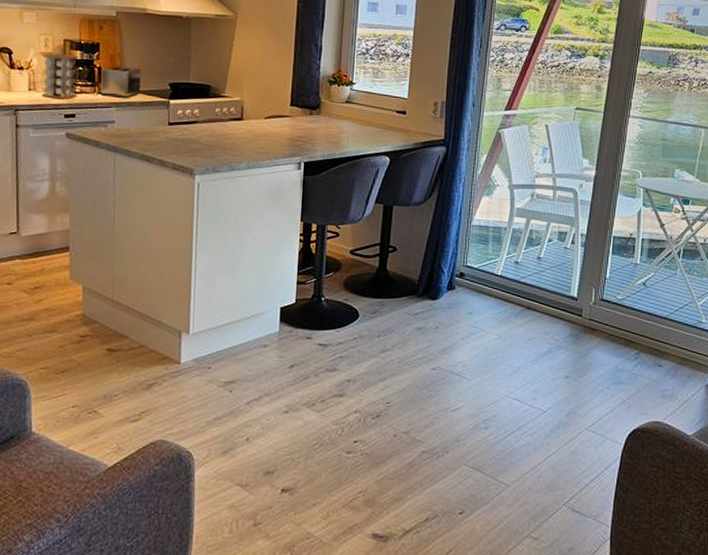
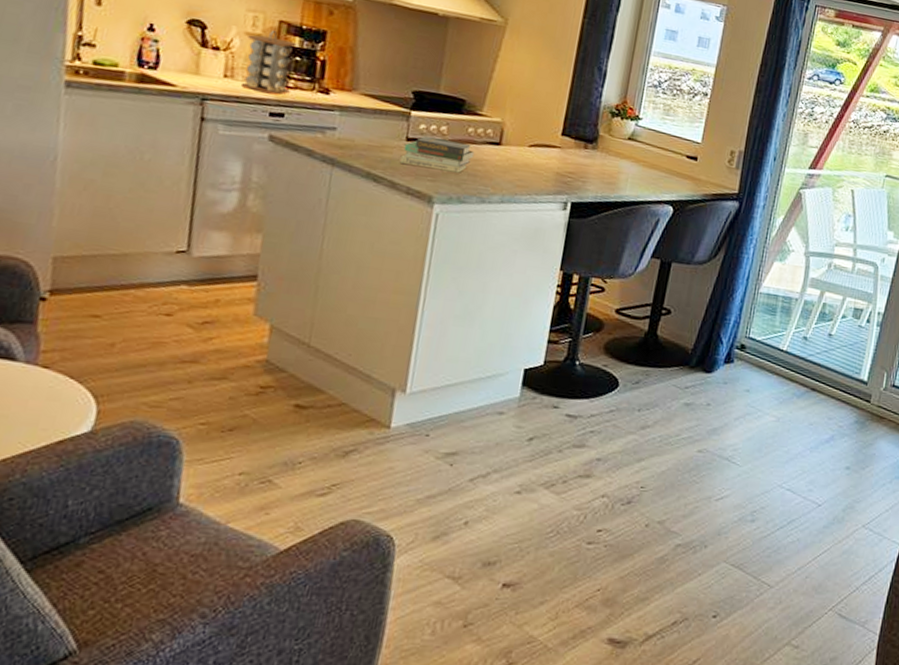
toaster: present [100,66,141,99] -> none [321,60,378,103]
books: none [165,120,223,147] -> present [399,136,475,173]

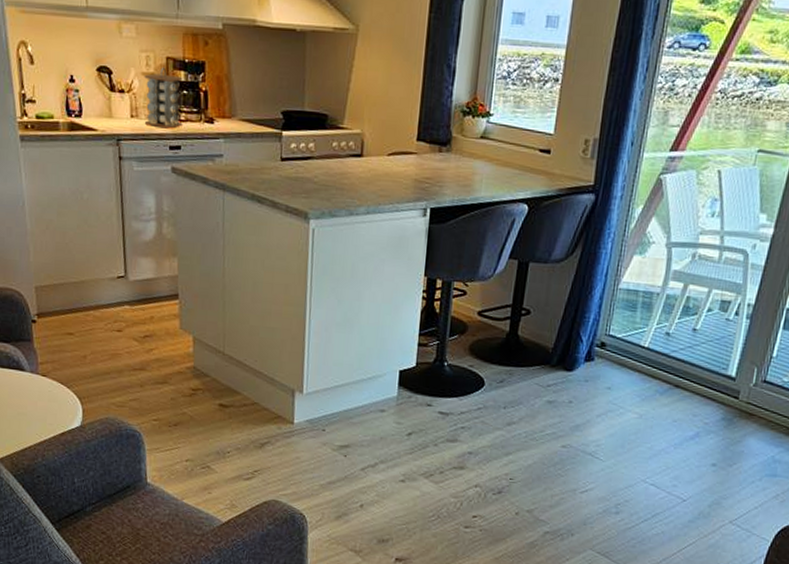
books: present [399,136,475,173] -> none [277,155,340,188]

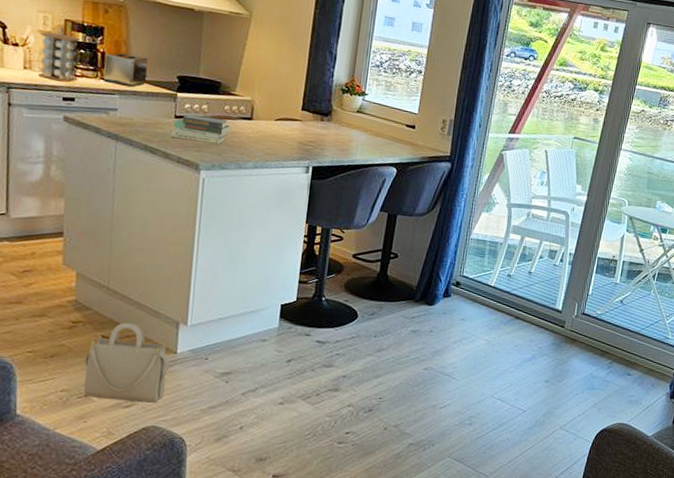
toaster: none [206,89,251,129] -> present [103,52,148,88]
handbag: none [206,390,288,476] -> present [83,322,170,403]
books: none [277,155,340,188] -> present [170,114,231,144]

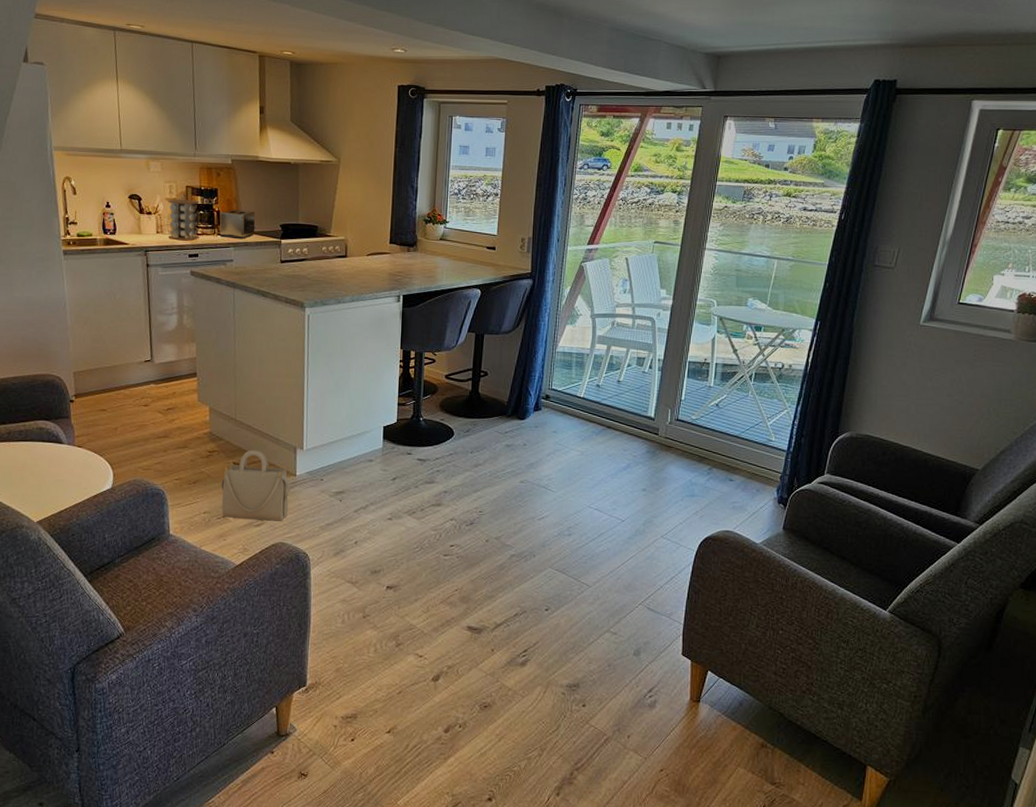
books: present [170,114,231,144] -> none [278,258,329,283]

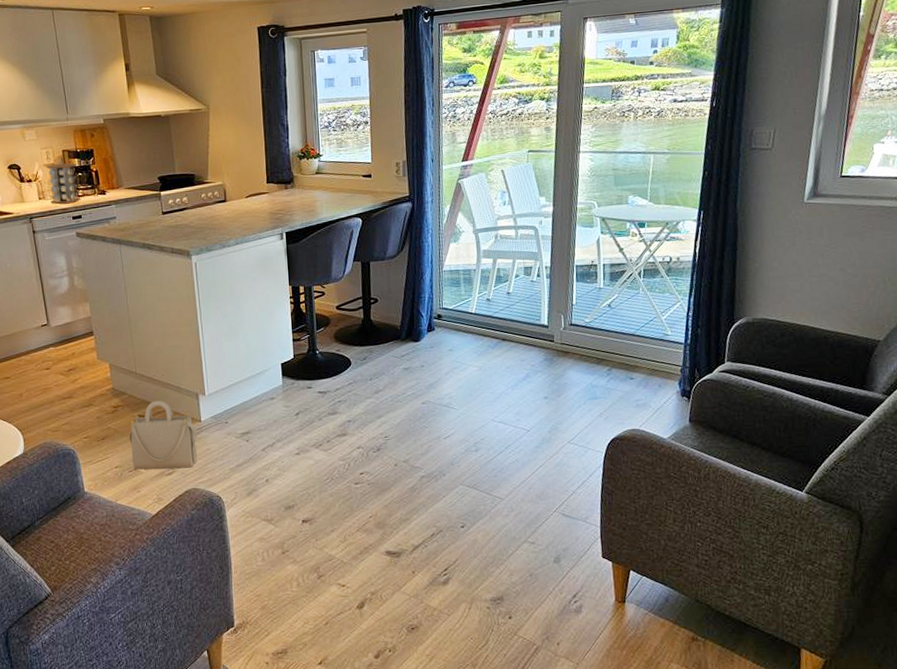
toaster: present [219,209,255,240] -> none [98,167,134,197]

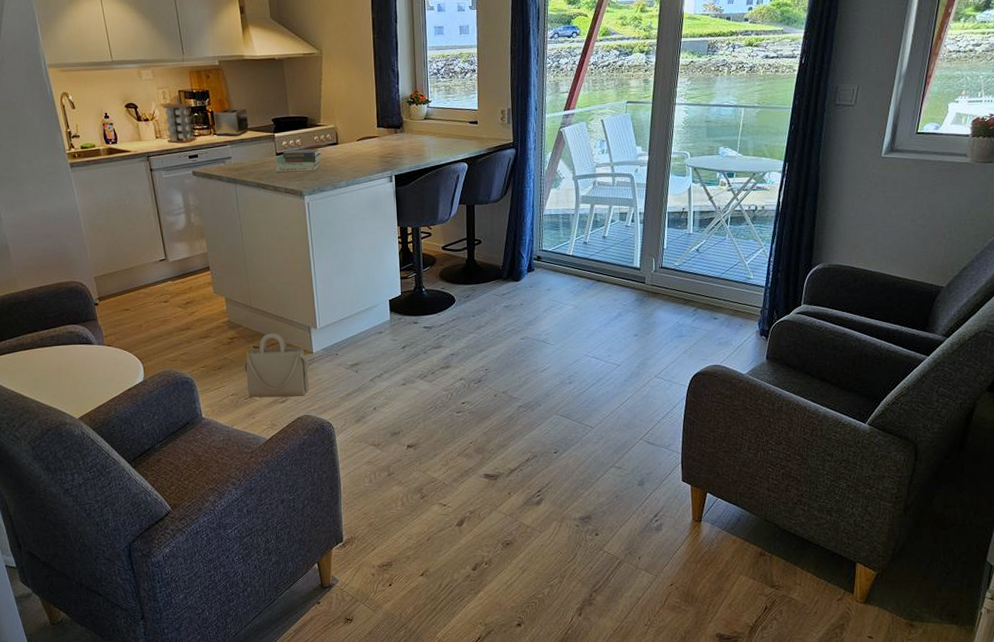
toaster: none [98,167,134,197] -> present [213,108,249,137]
books: none [161,206,210,232] -> present [275,148,322,173]

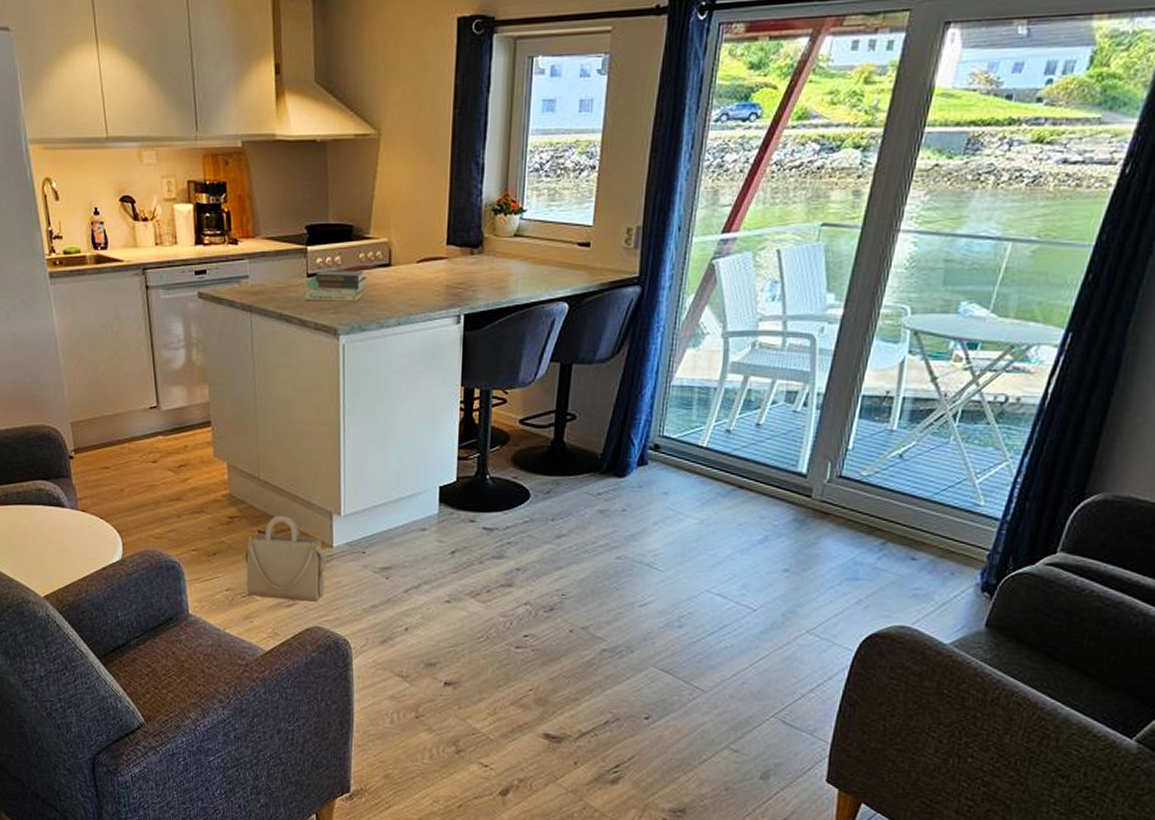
spice rack: present [163,98,197,144] -> none [166,191,207,254]
toaster: present [213,108,249,137] -> none [230,208,274,249]

